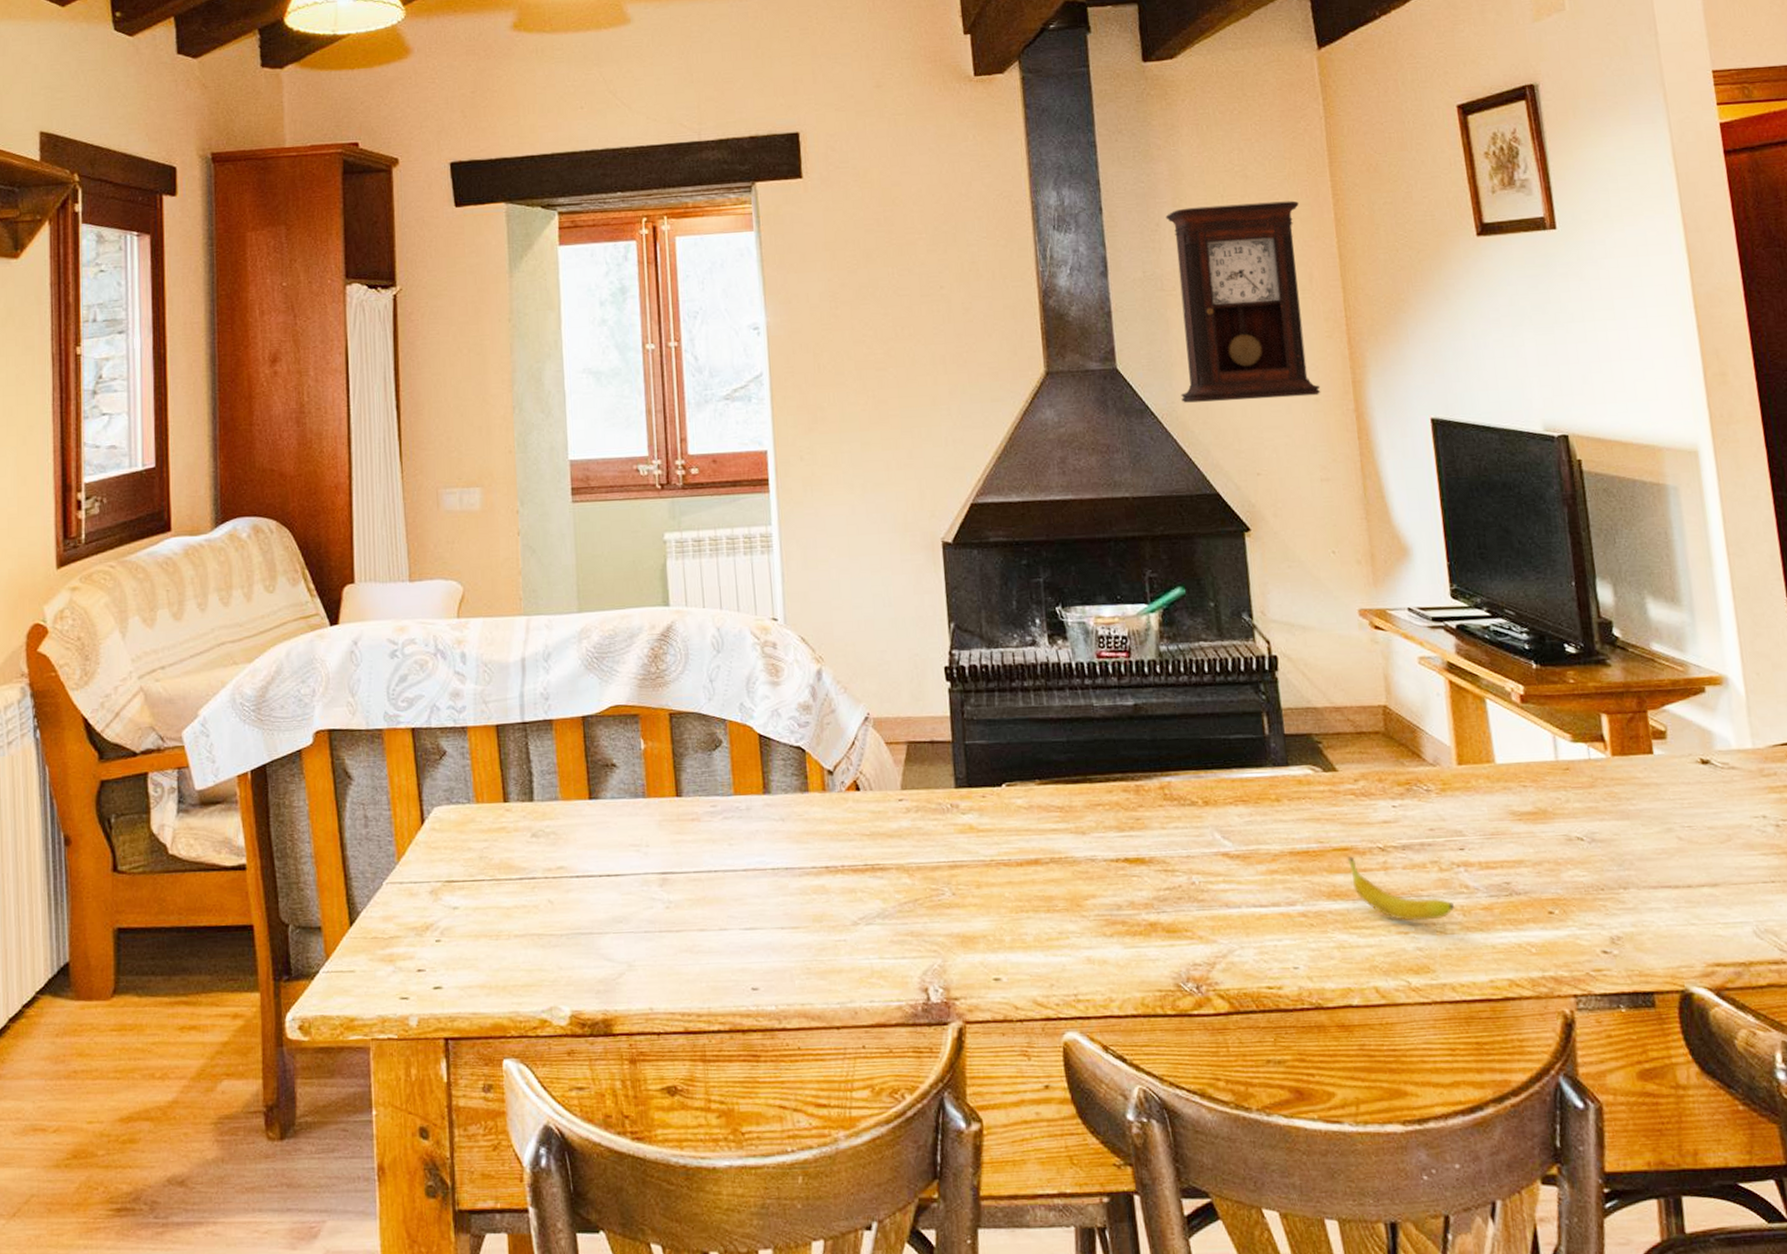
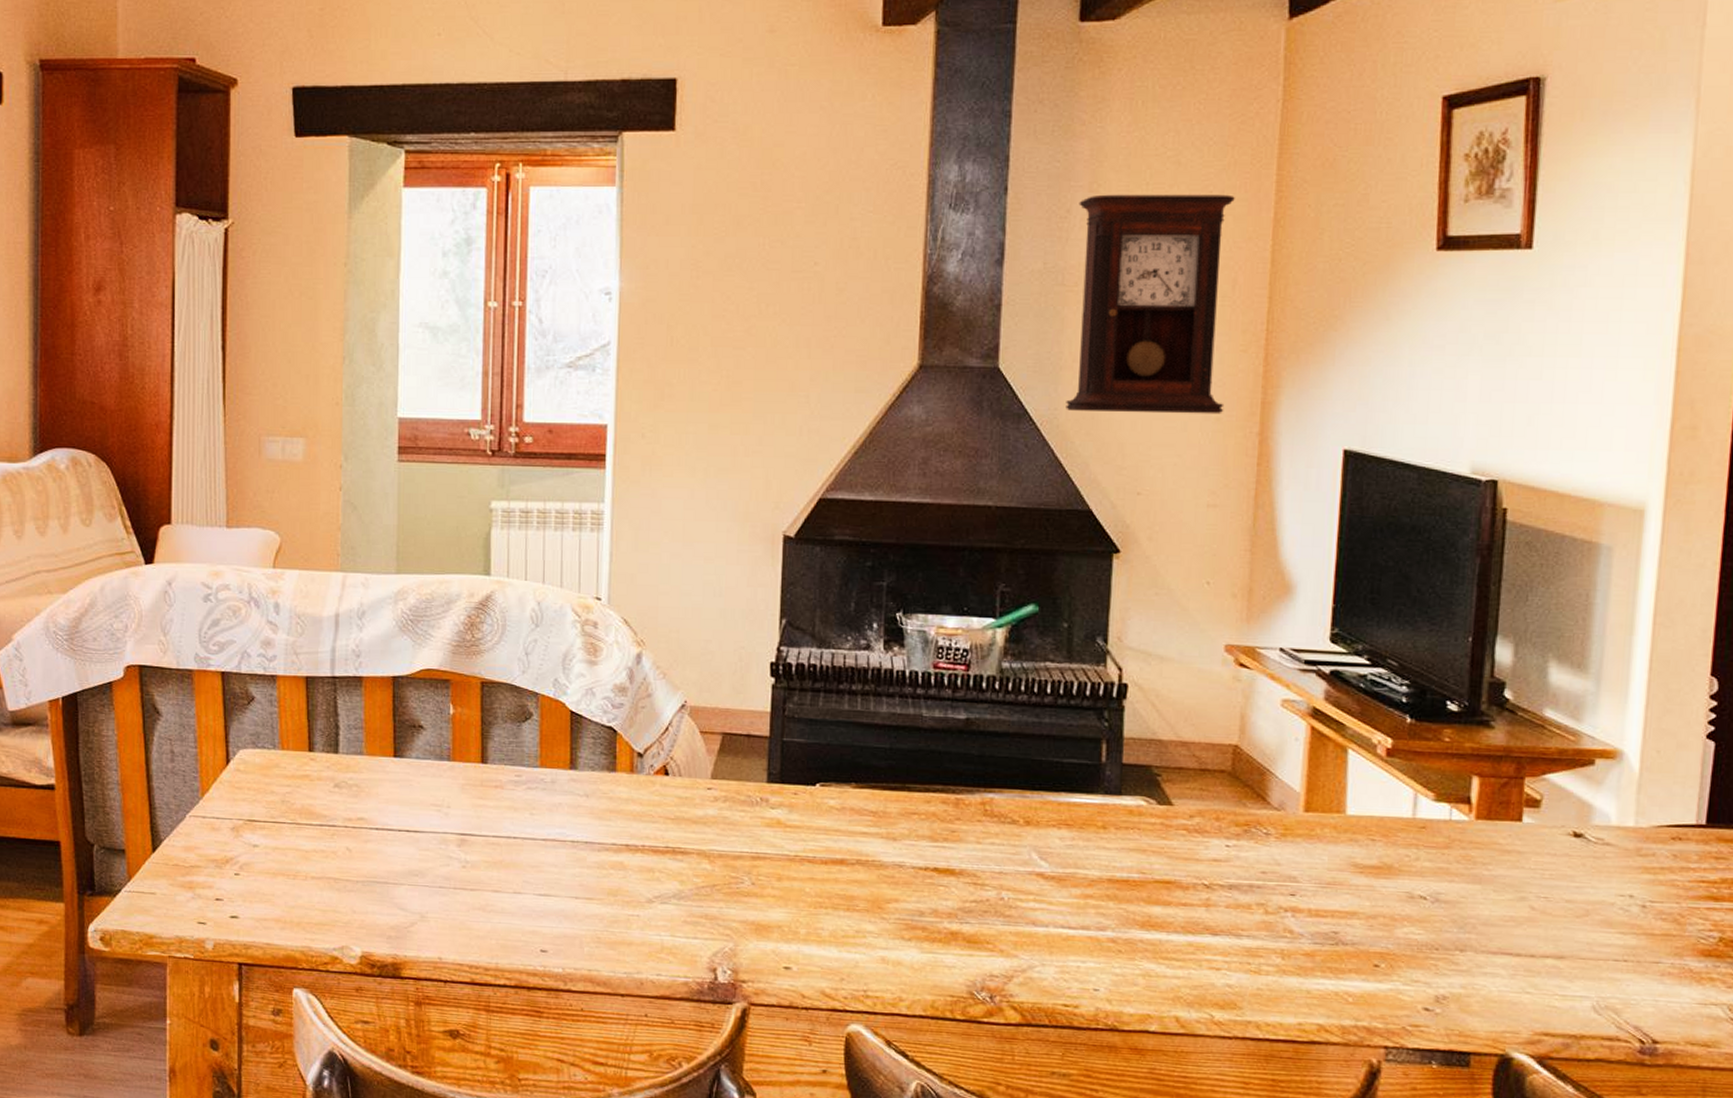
fruit: present [1348,856,1456,921] -> none [1169,890,1275,960]

